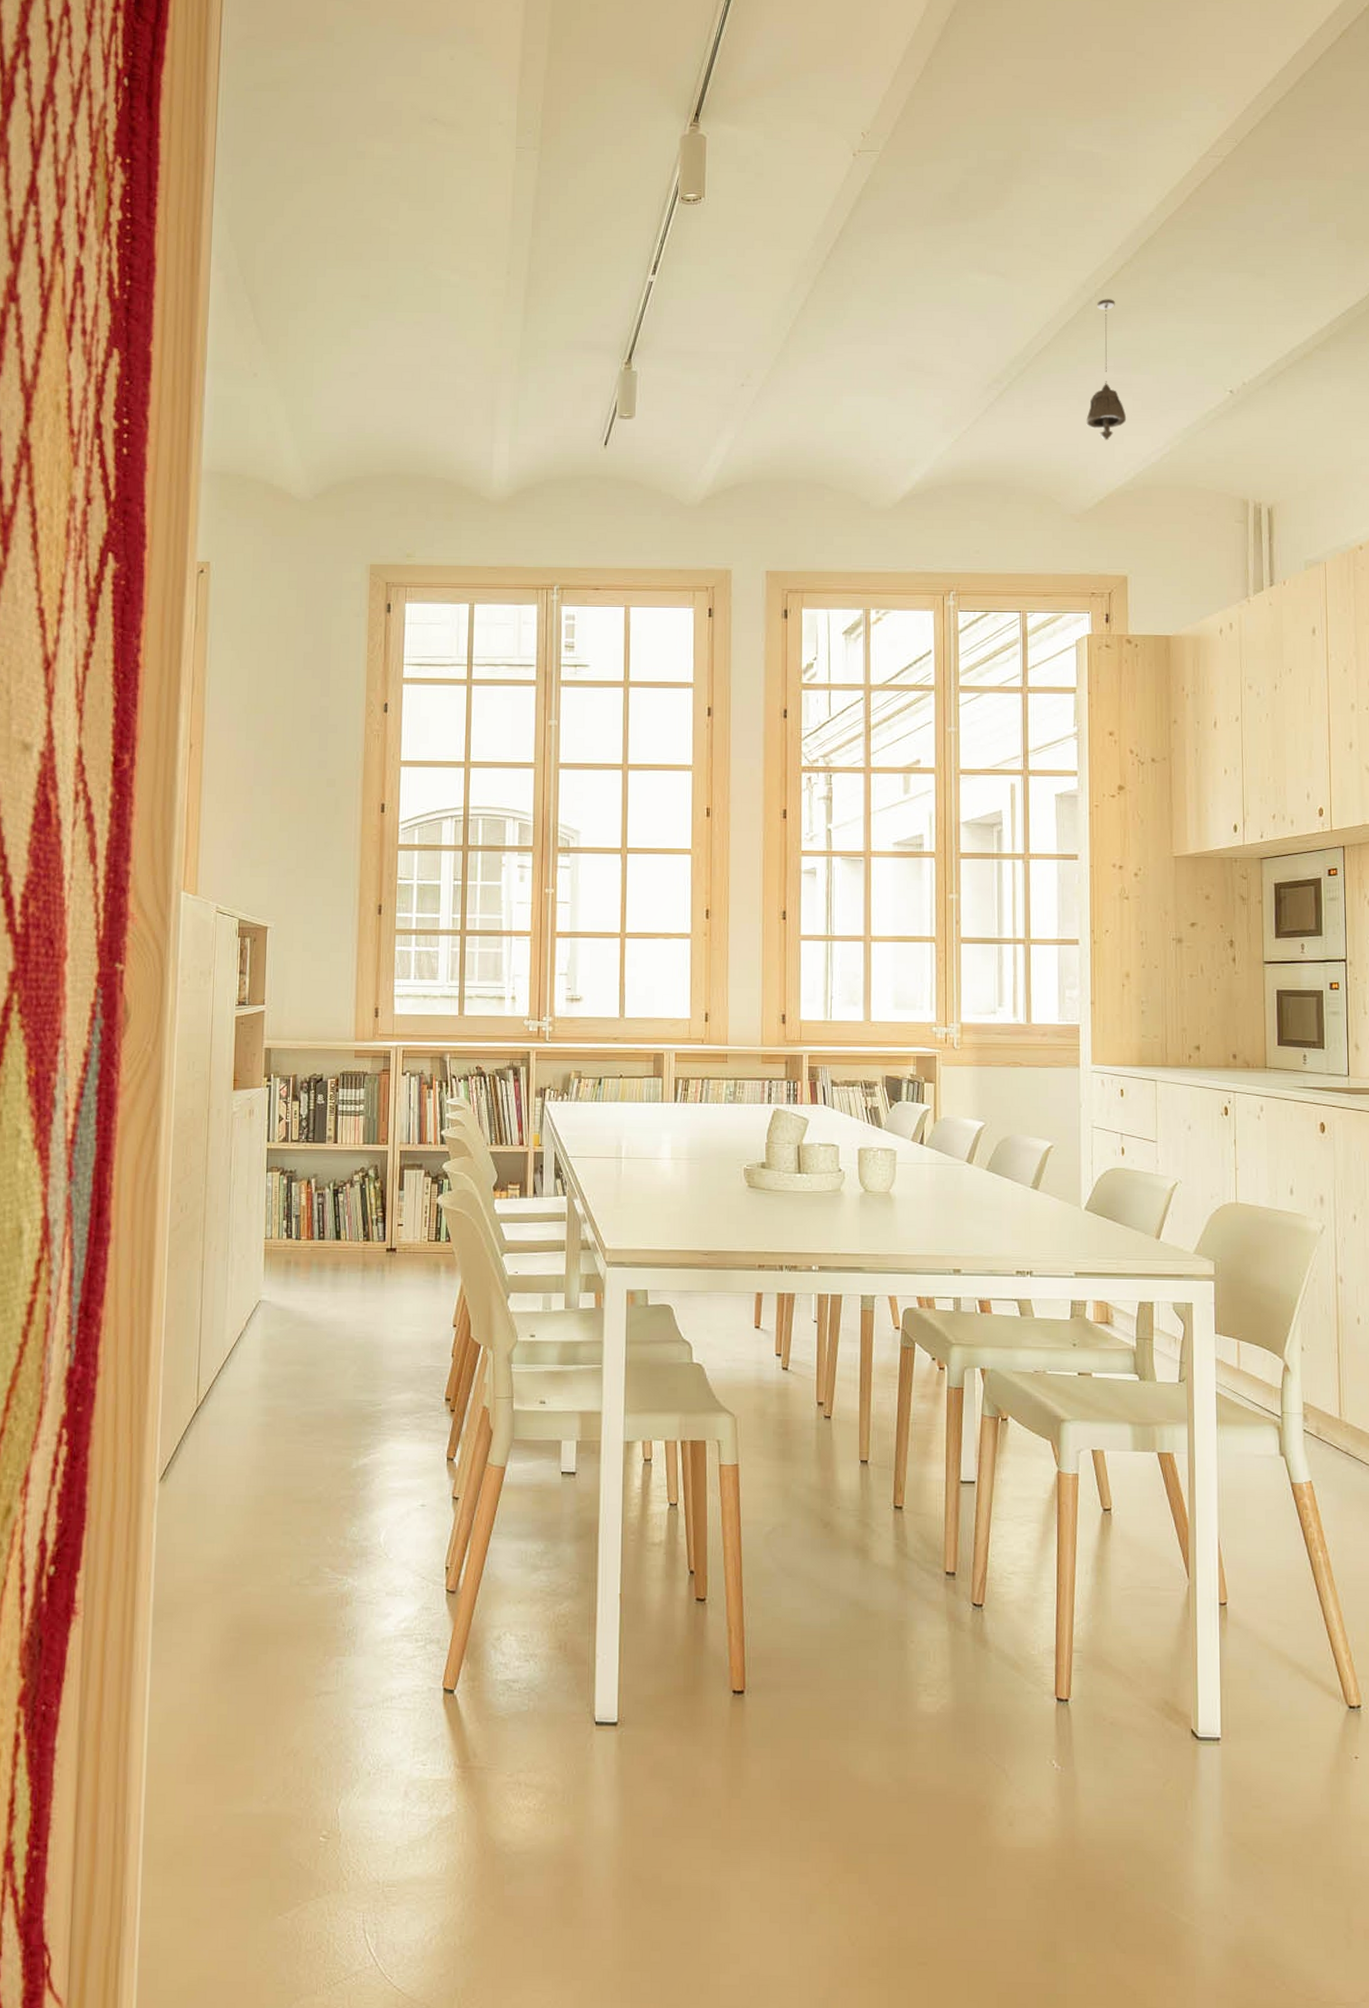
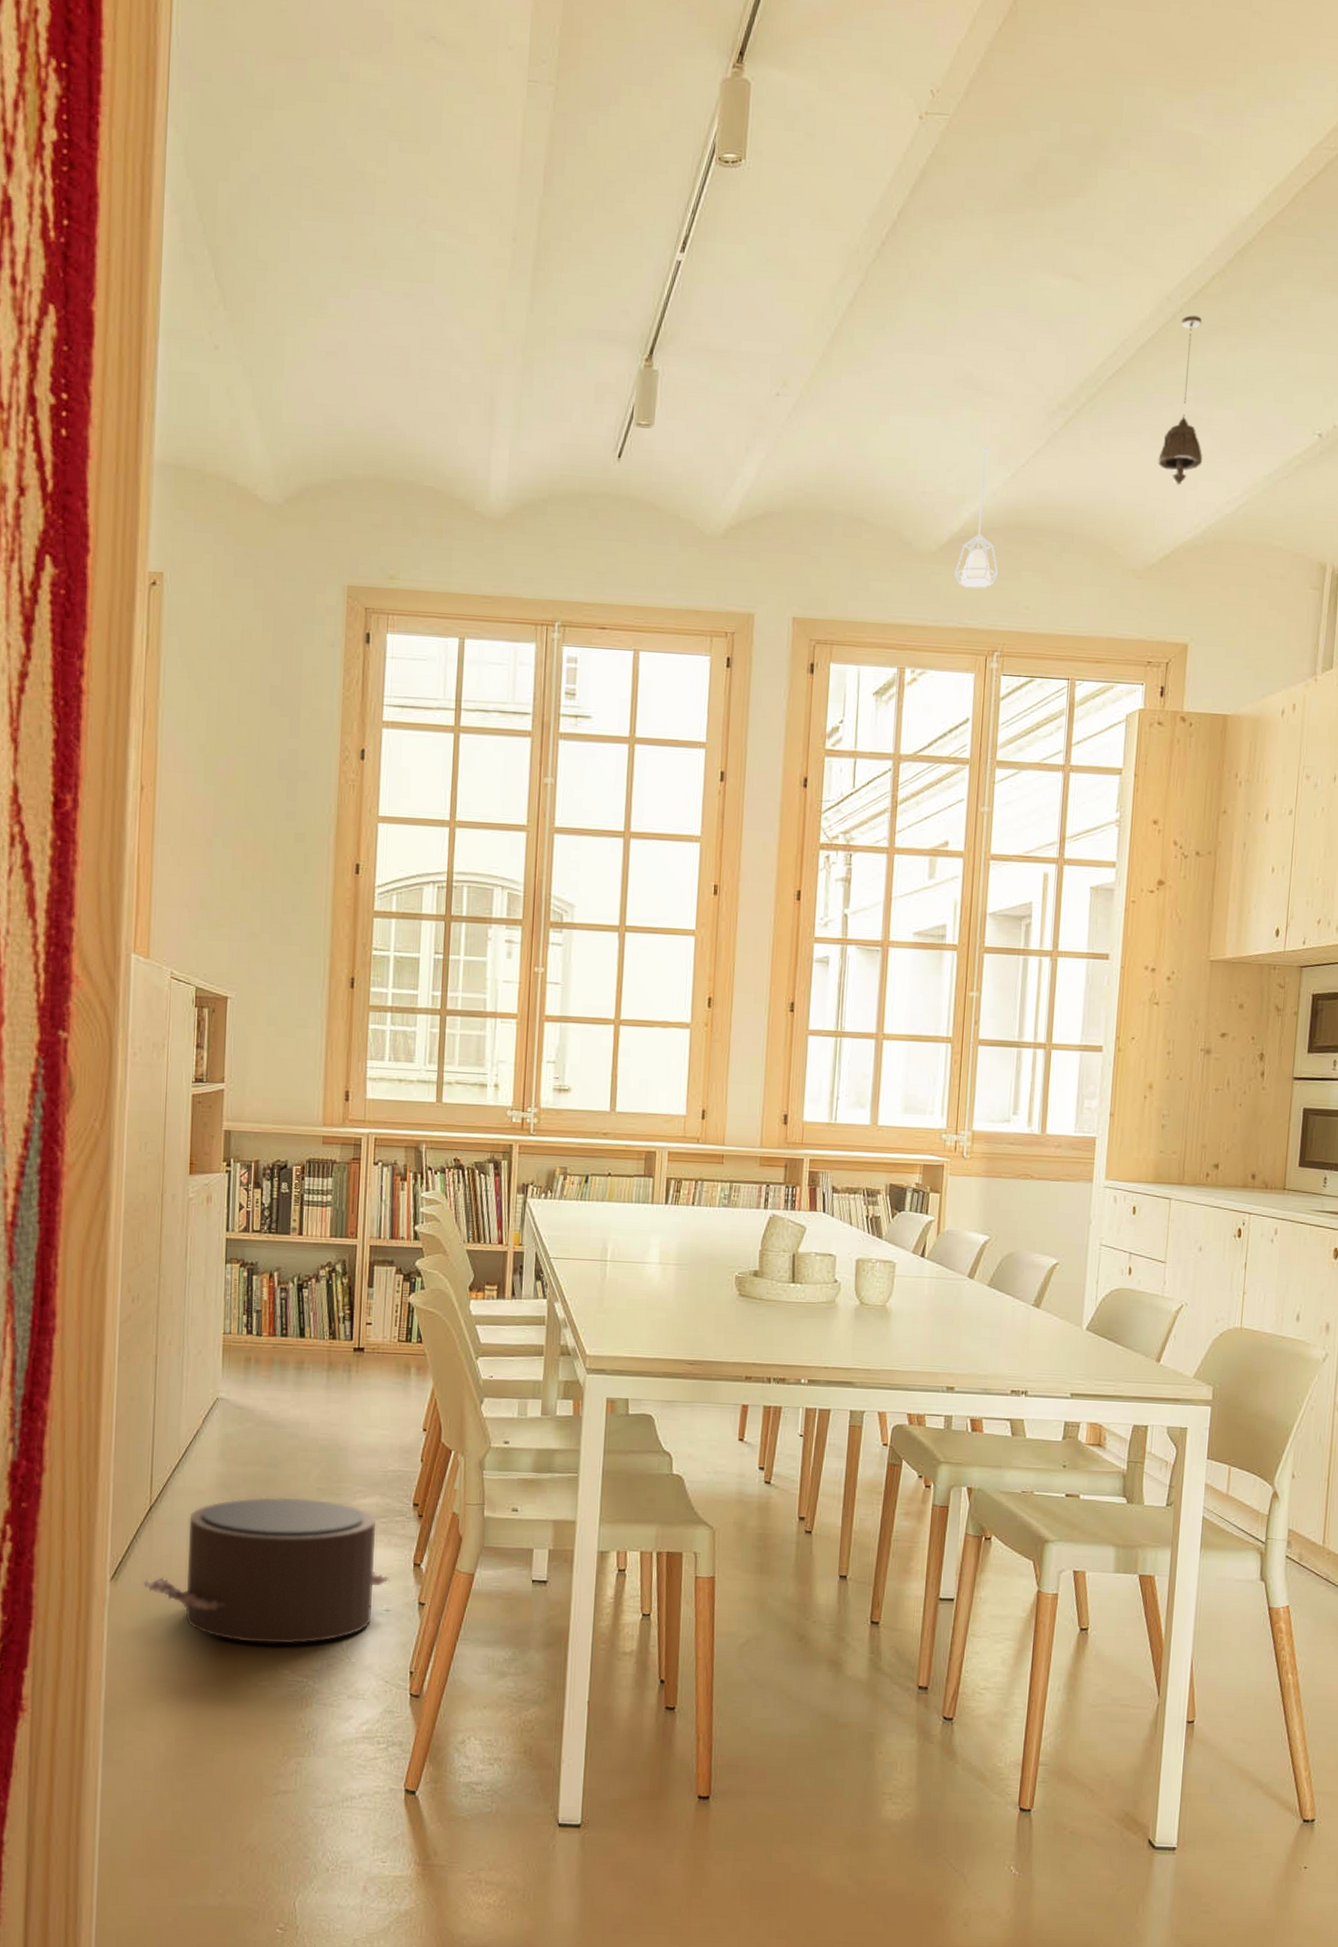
pouf: none [190,1395,426,1542] -> present [143,1497,391,1644]
pendant lamp: none [909,417,949,538] -> present [953,446,999,589]

